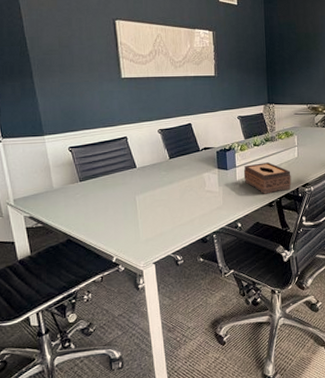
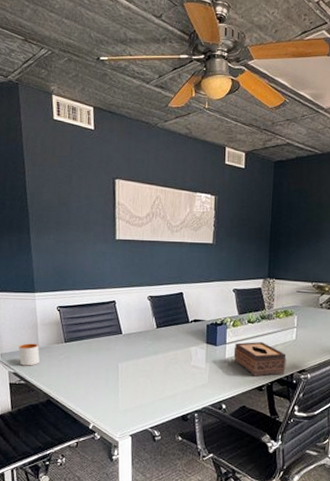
mug: none [32,185,55,209] -> present [18,343,40,366]

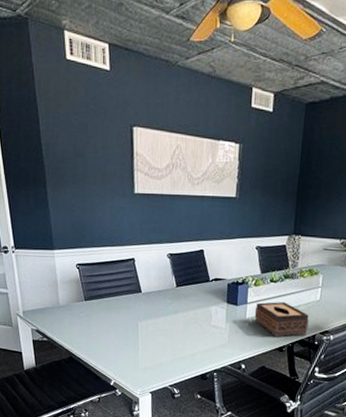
mug: present [18,343,40,366] -> none [40,301,61,324]

